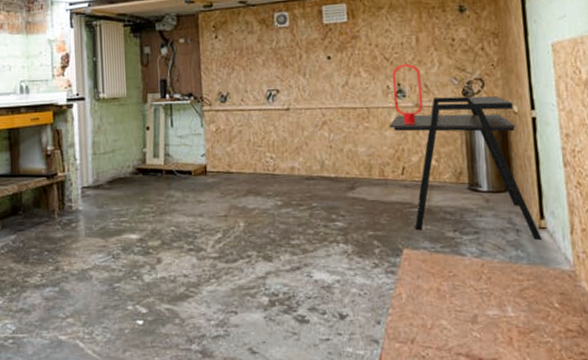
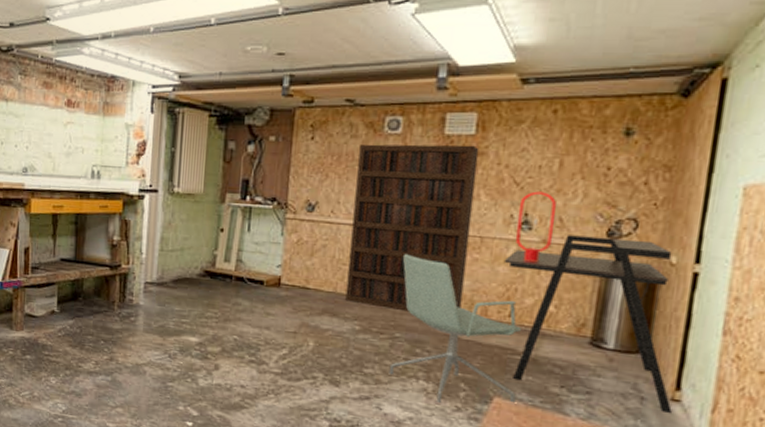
bookcase: none [257,31,363,182] -> present [345,144,480,312]
office chair: none [308,130,421,262] -> present [388,254,521,405]

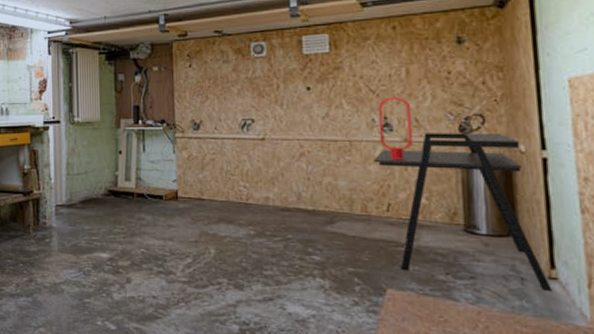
bookcase: present [345,144,480,312] -> none [232,61,343,214]
office chair: present [388,254,521,405] -> none [284,161,407,298]

